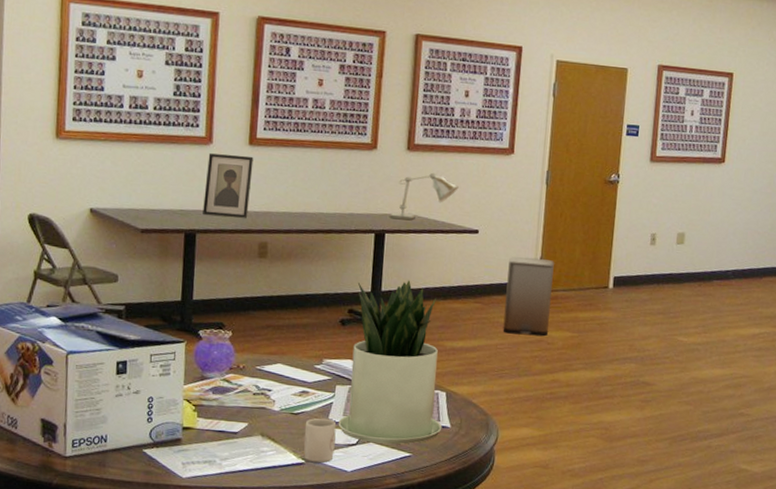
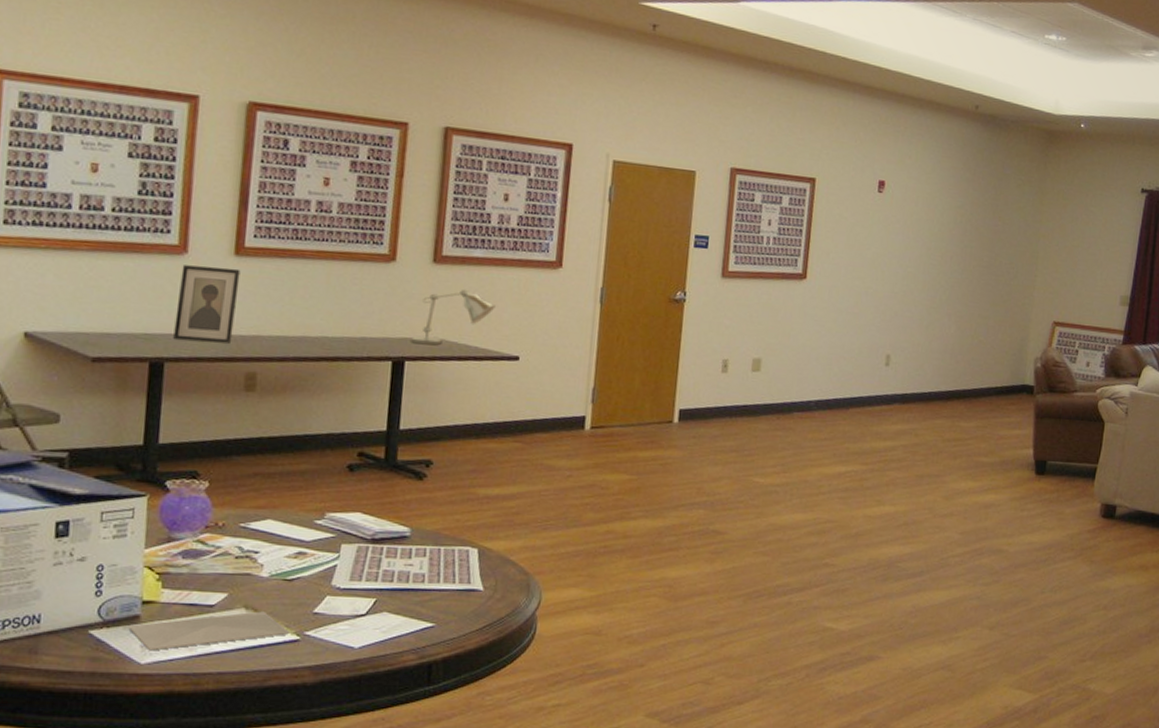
envelope: none [172,438,297,468] -> present [128,611,291,651]
mug: present [303,418,337,464] -> none [298,584,341,640]
planter: present [338,280,442,445] -> none [343,416,473,614]
pedal bin: present [503,257,554,337] -> none [547,387,610,480]

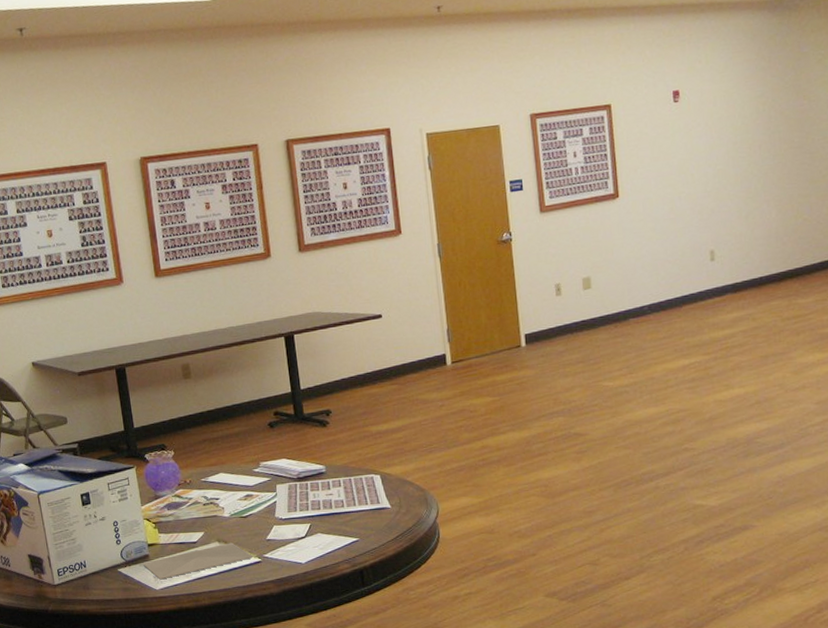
picture frame: present [173,265,241,343] -> none [122,287,167,350]
desk lamp: present [411,289,496,346] -> none [295,268,355,320]

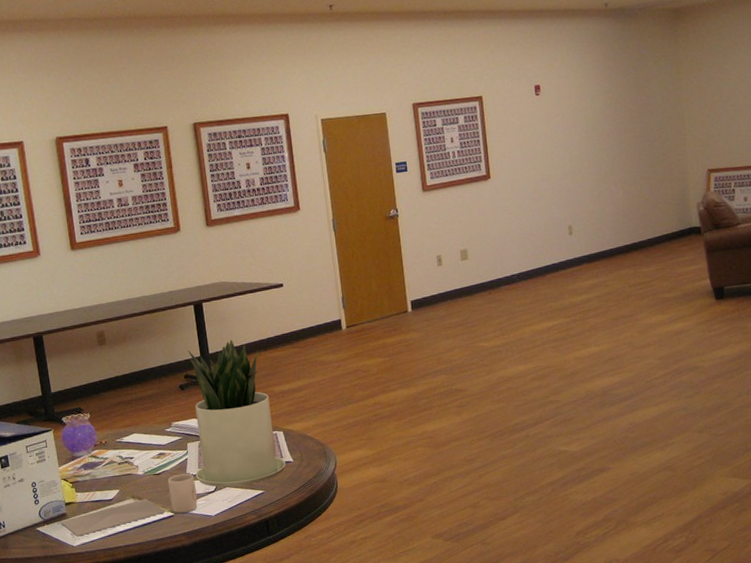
mug: none [255,517,287,560] -> present [167,473,198,514]
planter: none [277,374,383,534] -> present [187,339,286,488]

